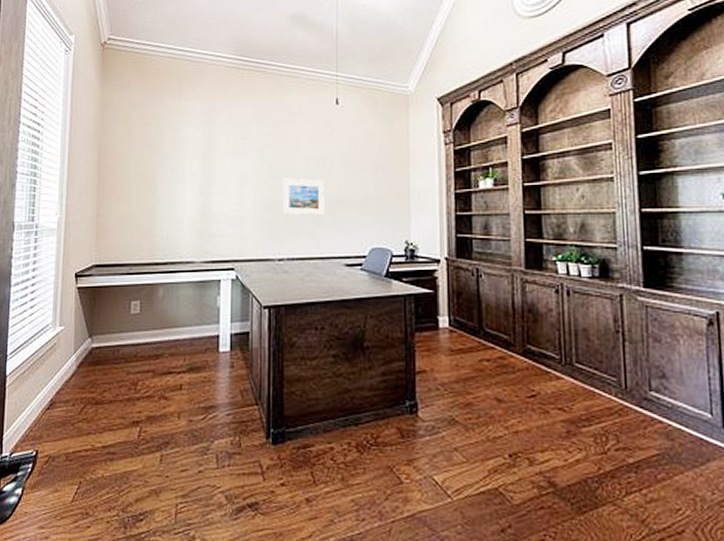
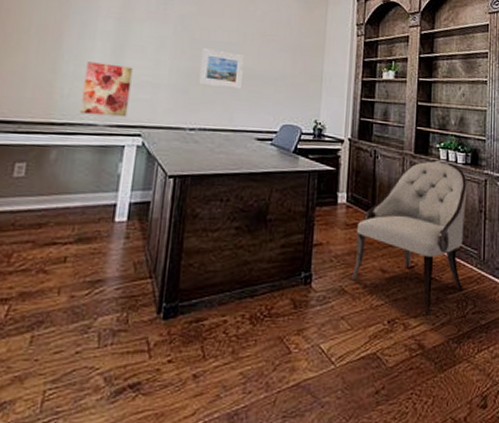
wall art: none [178,203,220,253] -> present [79,62,133,117]
armchair: none [461,276,600,452] -> present [350,160,468,317]

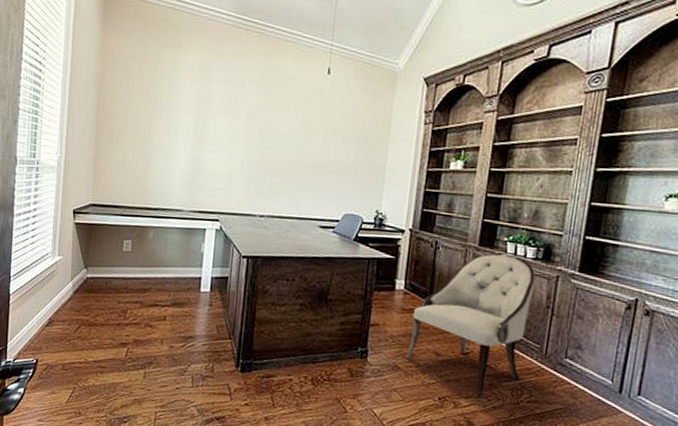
wall art: present [79,62,133,117] -> none [169,155,210,204]
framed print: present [199,48,244,90] -> none [268,140,309,180]

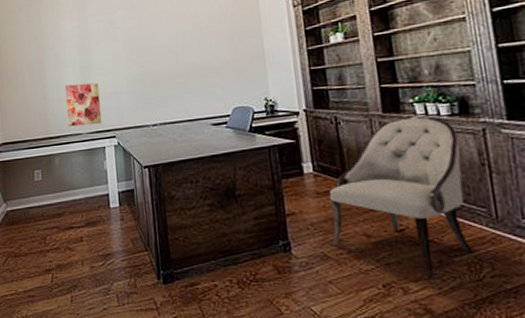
wall art: none [169,155,210,204] -> present [65,83,102,127]

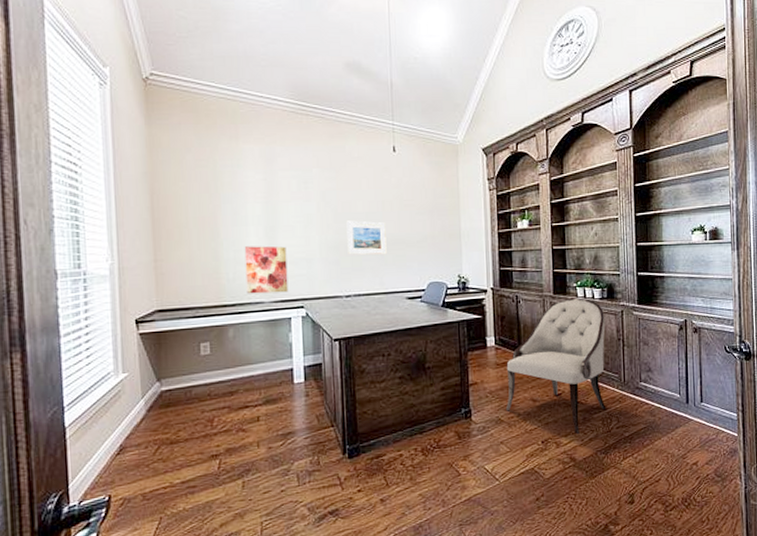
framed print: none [149,52,189,86] -> present [346,220,387,255]

